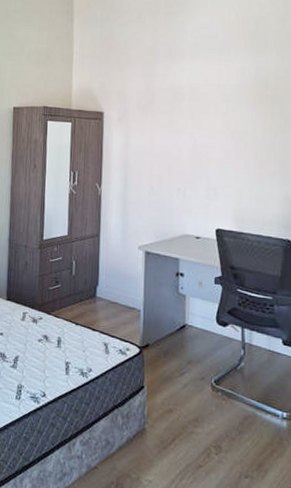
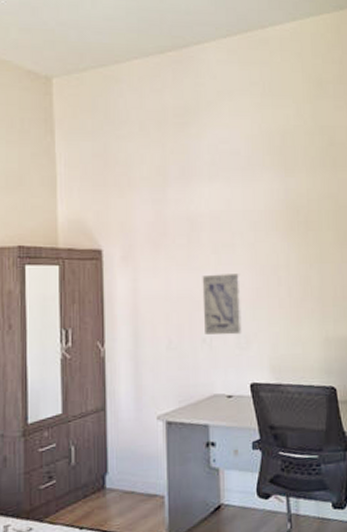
wall art: none [180,136,213,188] -> present [202,274,242,335]

